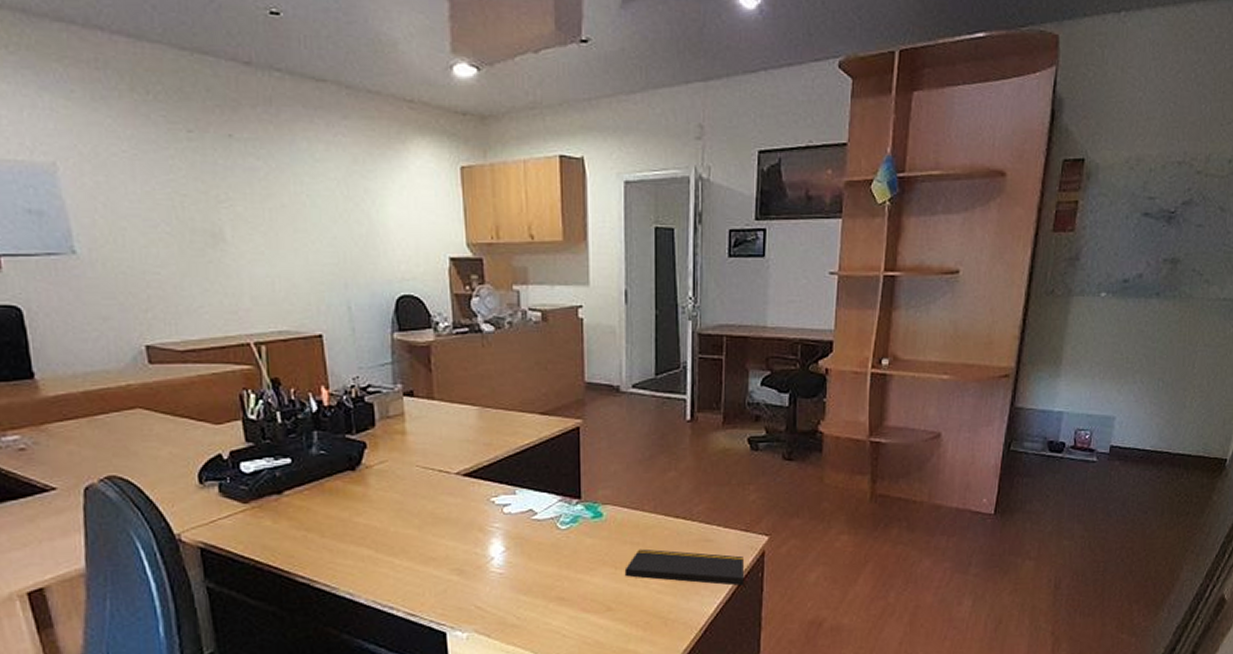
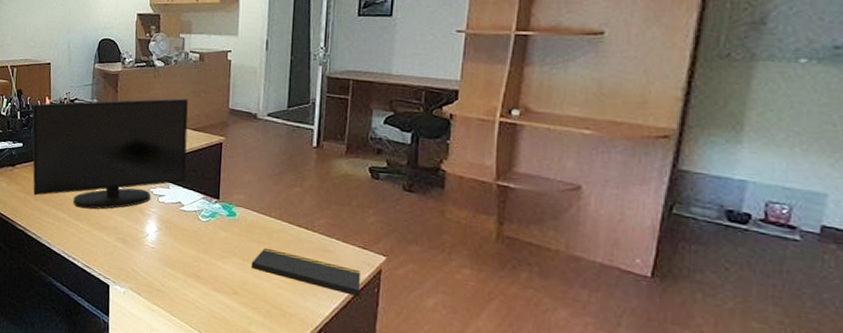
monitor: none [299,373,537,538] -> present [32,98,188,210]

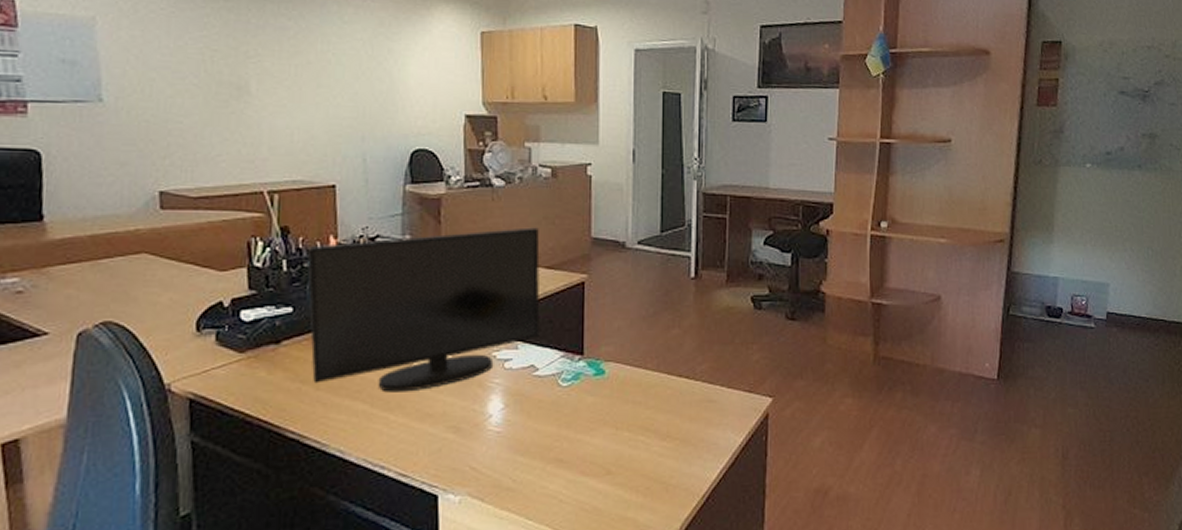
notepad: present [251,247,362,310] -> none [625,408,750,465]

